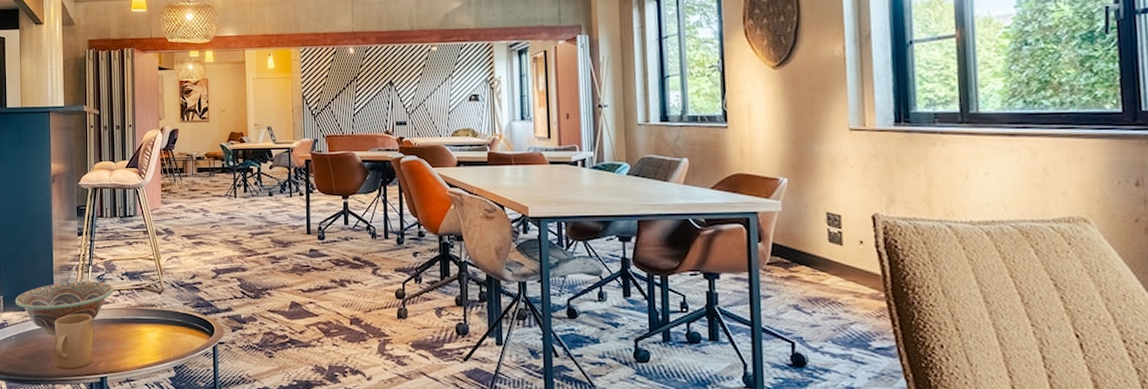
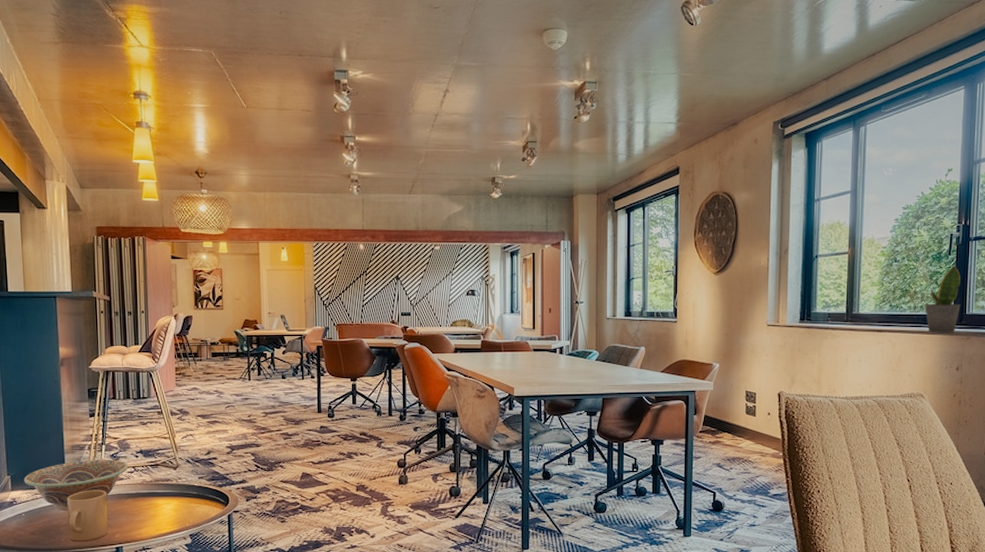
potted plant: none [1075,46,1132,137] -> present [924,265,961,333]

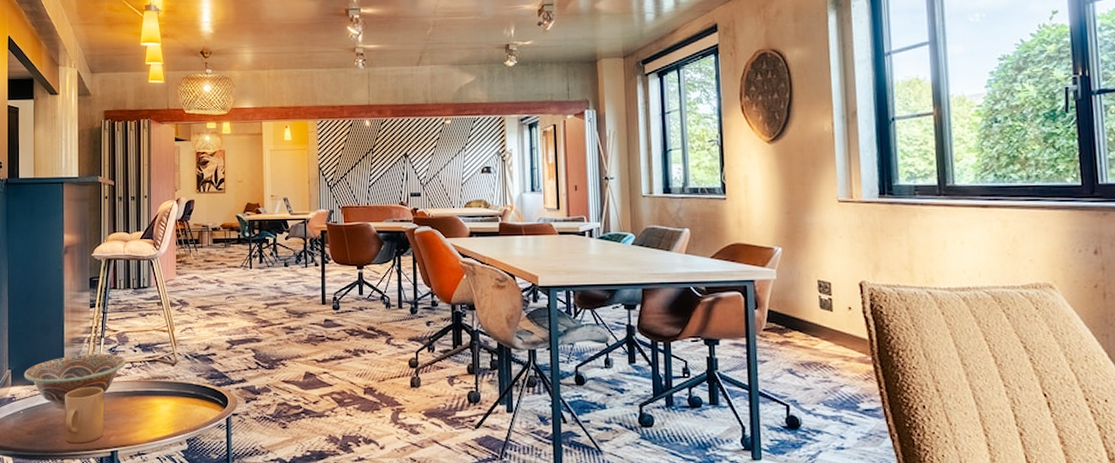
potted plant: present [924,265,961,333] -> none [1040,124,1090,208]

